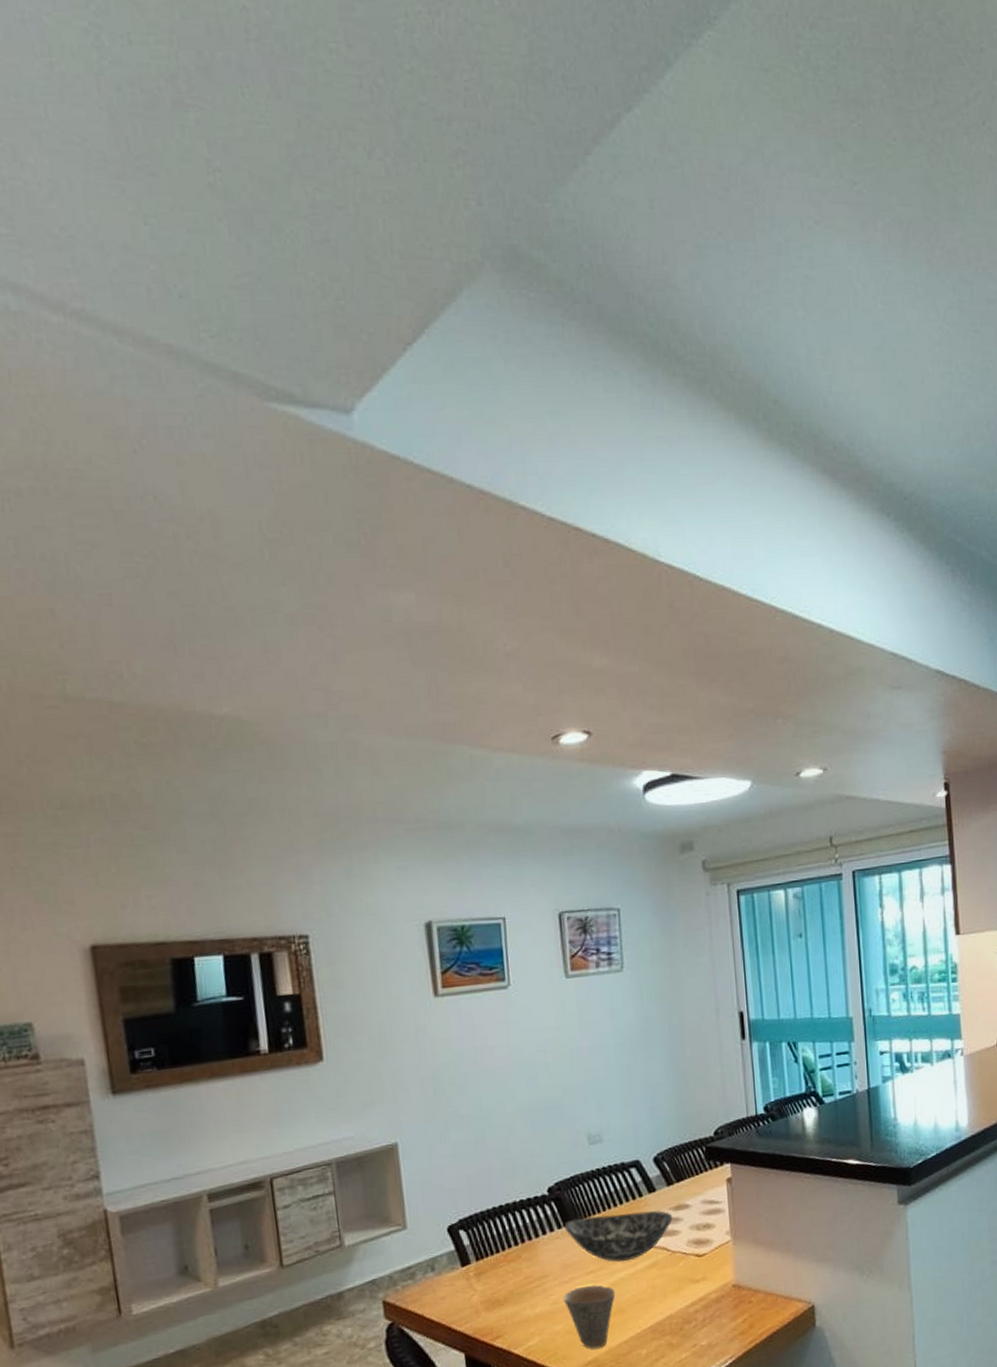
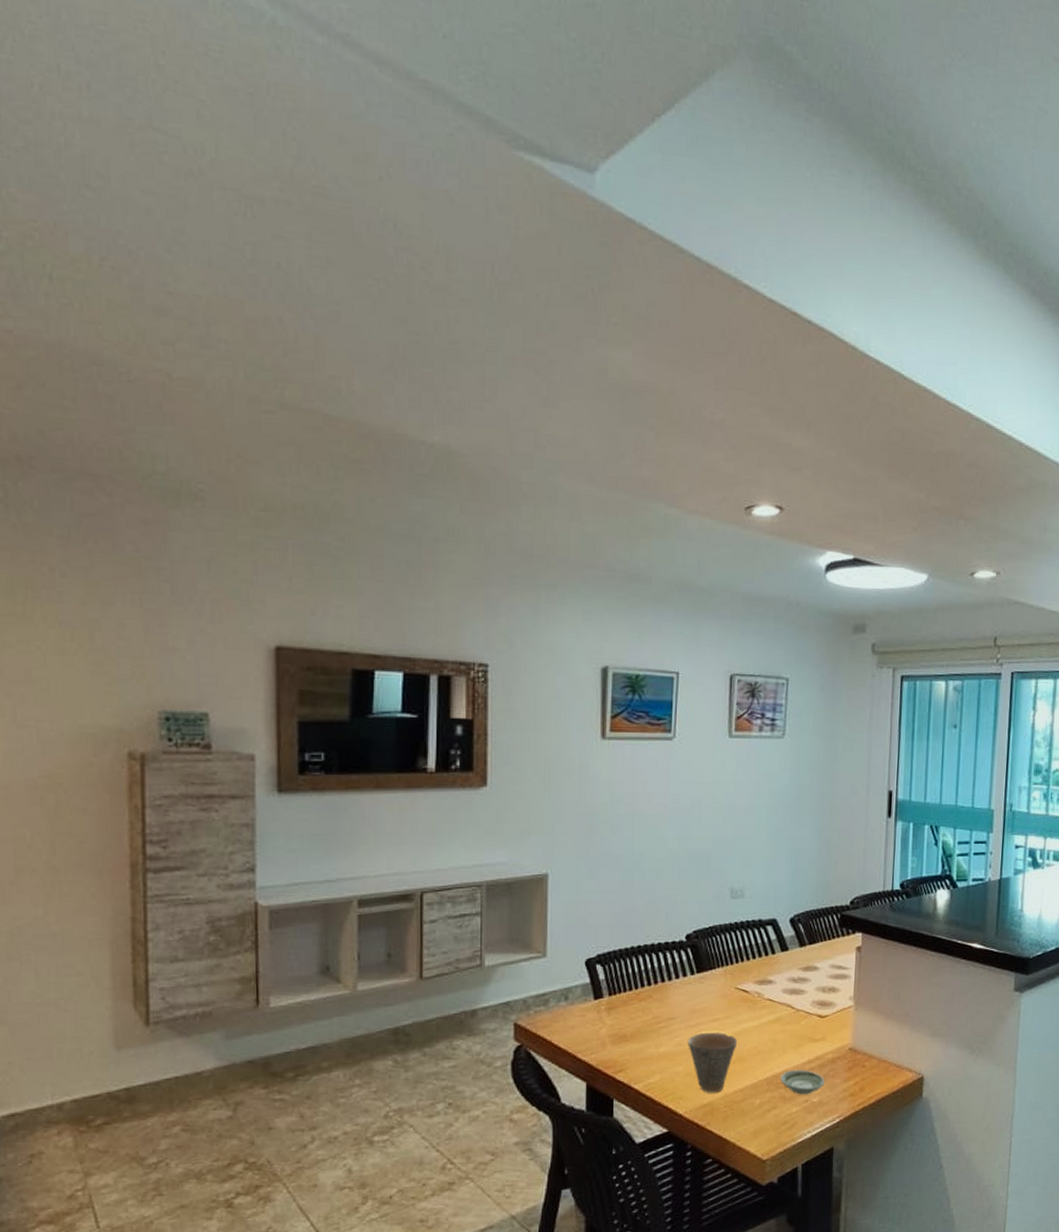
bowl: present [563,1210,673,1262] -> none [696,966,801,1013]
saucer: none [664,1313,711,1340] -> present [780,1069,824,1095]

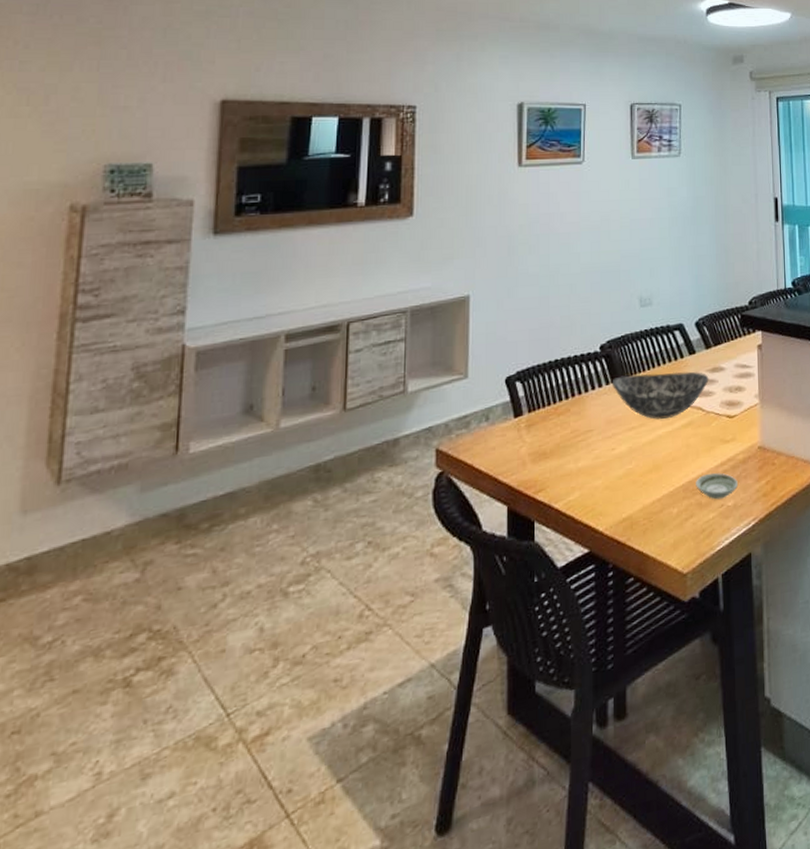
cup: present [688,1033,738,1093] -> none [605,441,653,506]
bowl: none [696,966,801,1013] -> present [611,371,709,420]

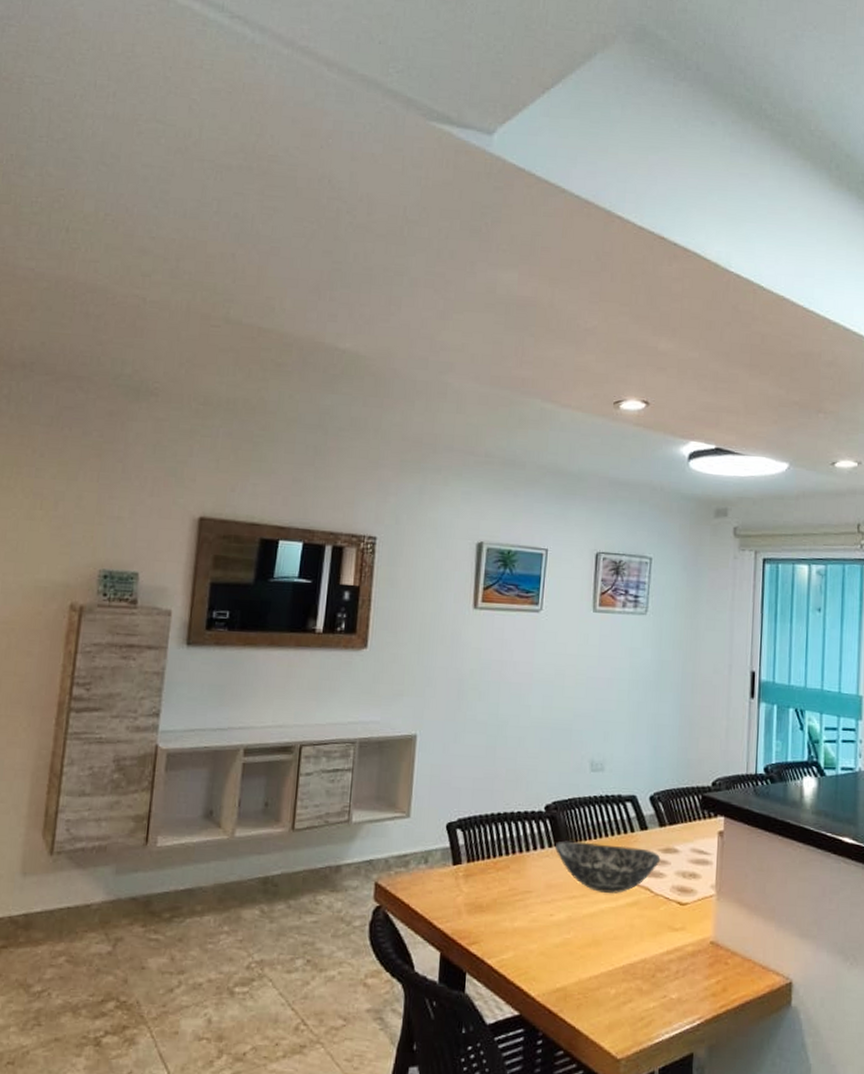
saucer: present [696,472,738,500] -> none [637,959,684,989]

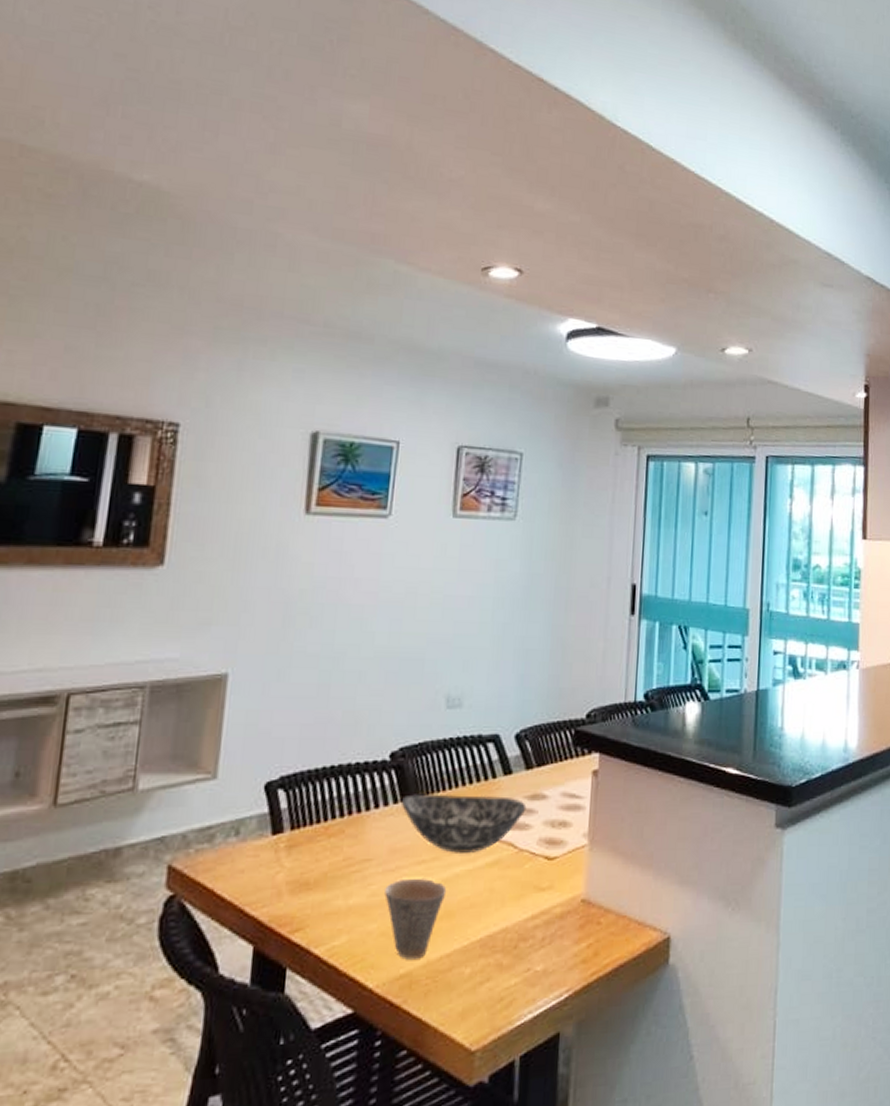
cup: none [543,910,594,977] -> present [384,879,447,960]

